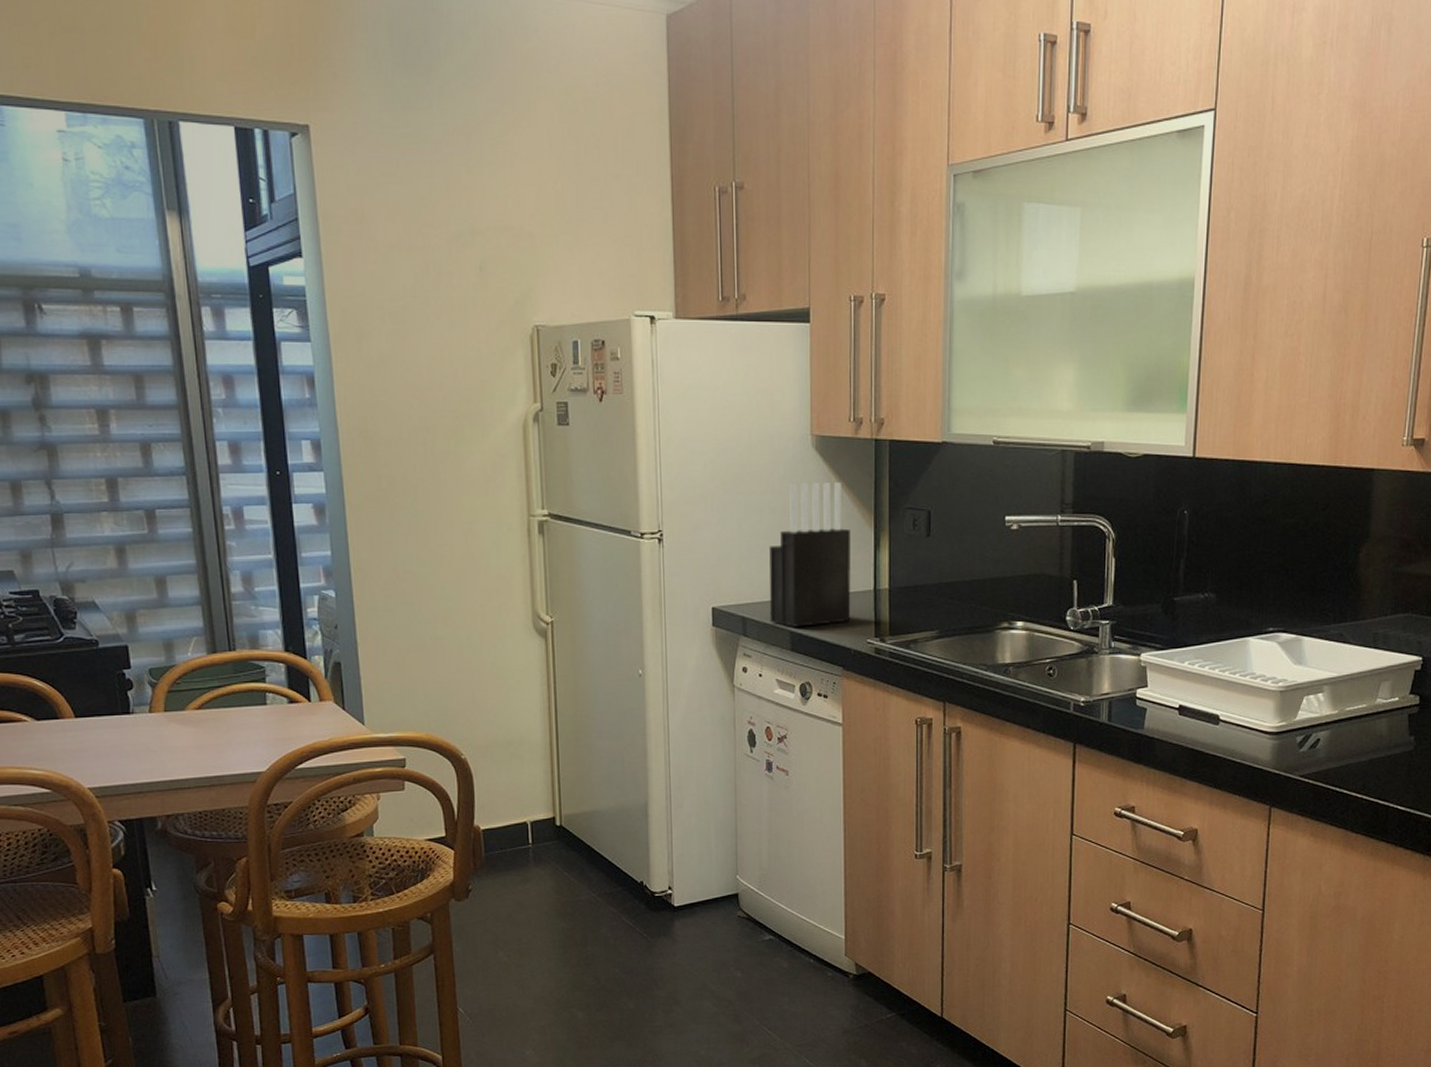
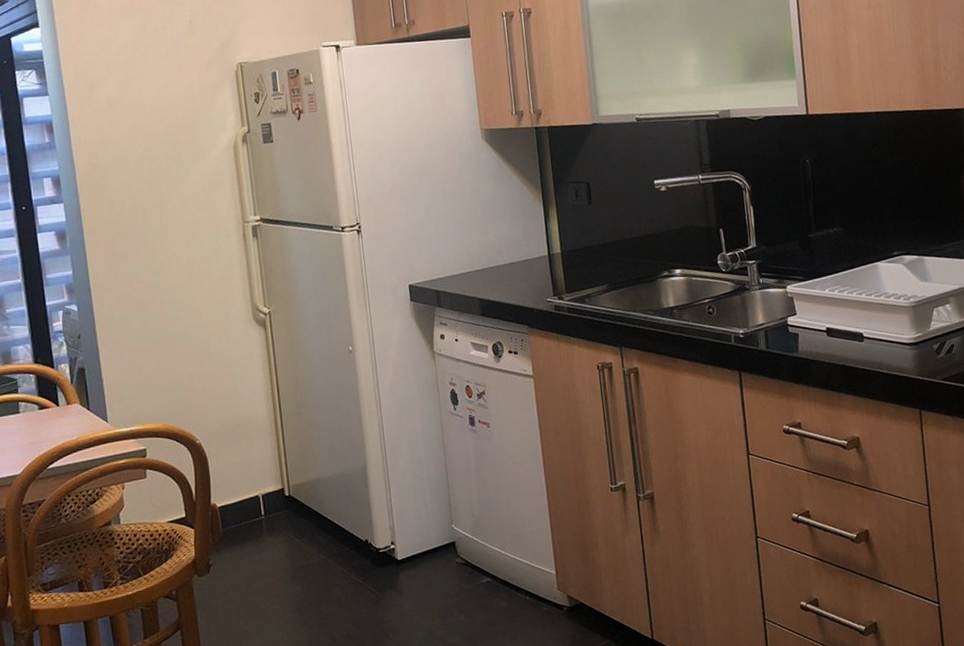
knife block: present [769,483,851,627] -> none [454,167,530,295]

